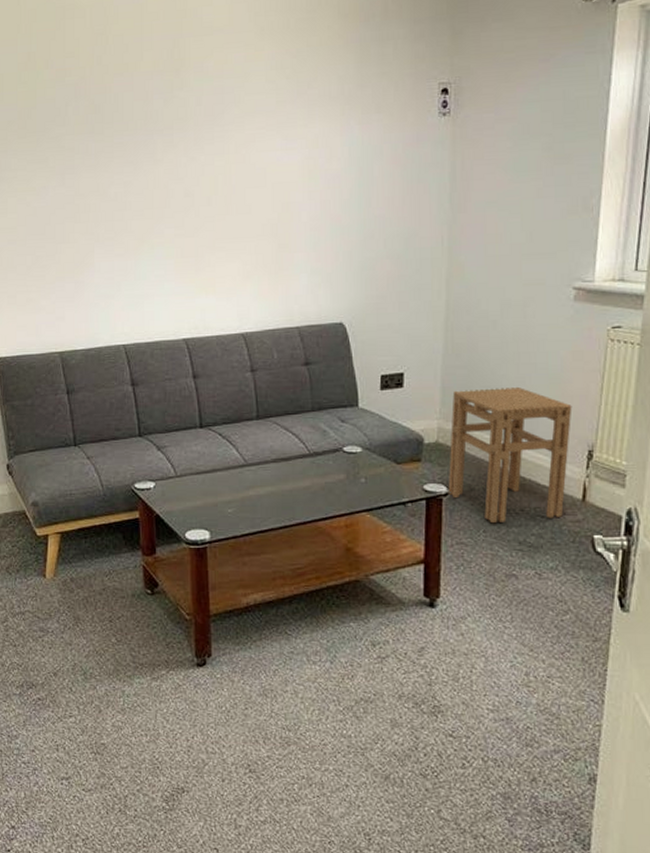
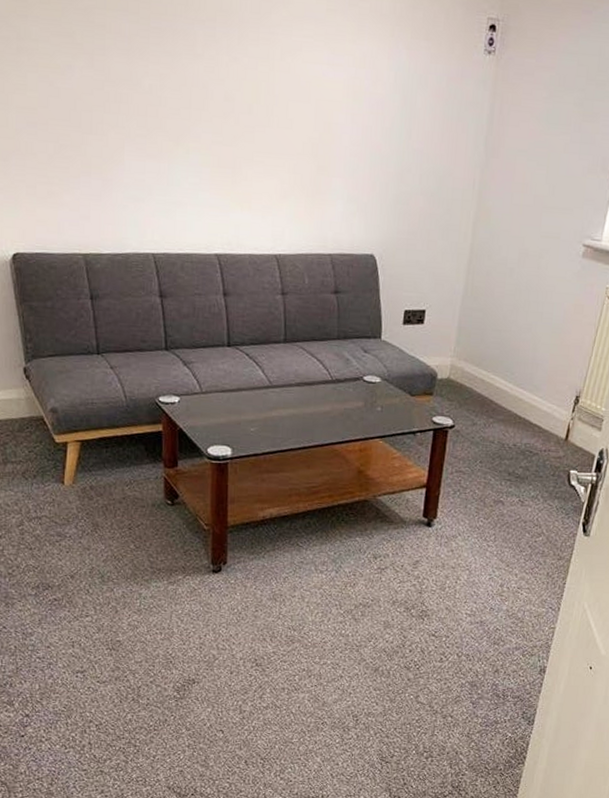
stool: present [448,386,572,524] -> none [453,331,568,456]

